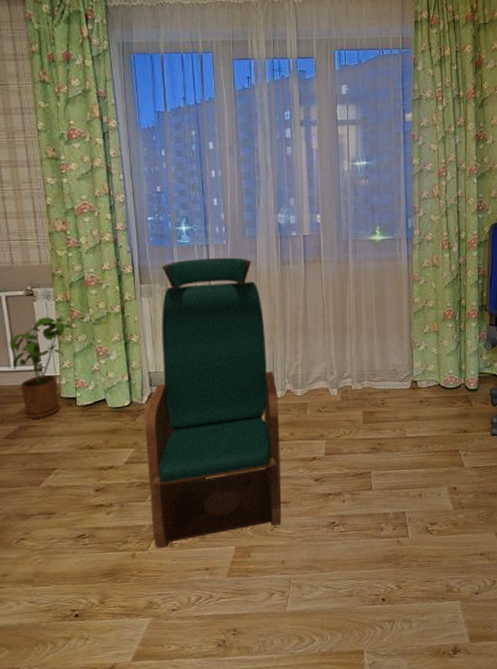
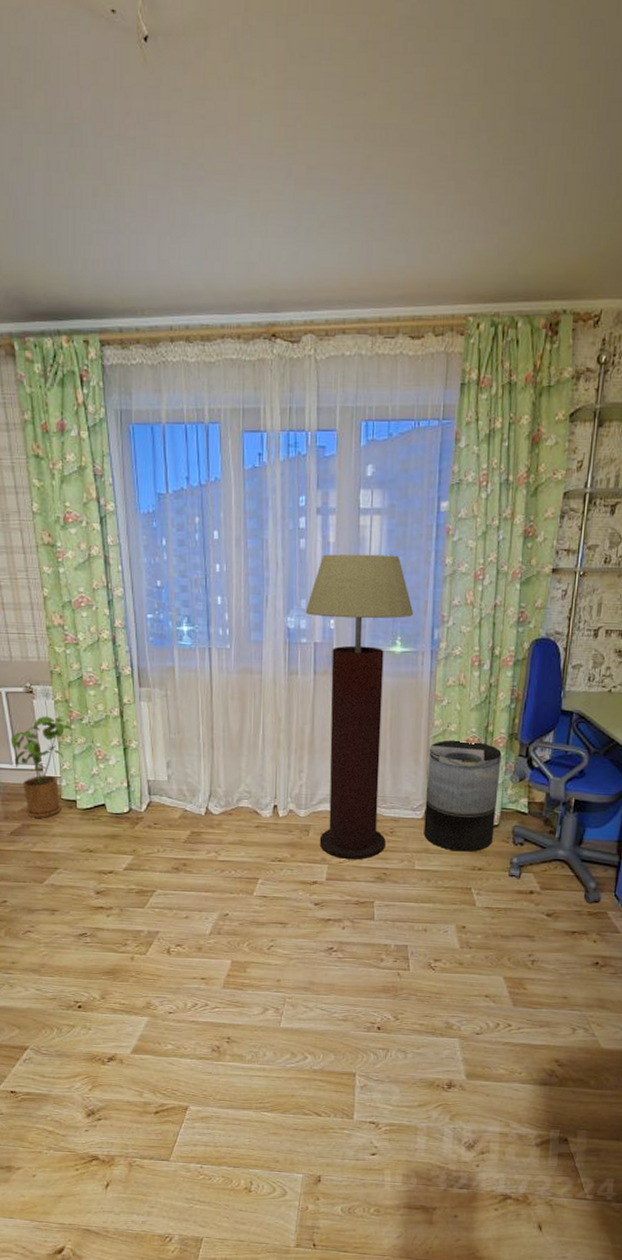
armchair: present [145,257,282,549] -> none [144,662,280,955]
floor lamp: none [294,158,390,434] -> present [305,553,414,860]
trash can: none [411,314,475,417] -> present [423,739,502,852]

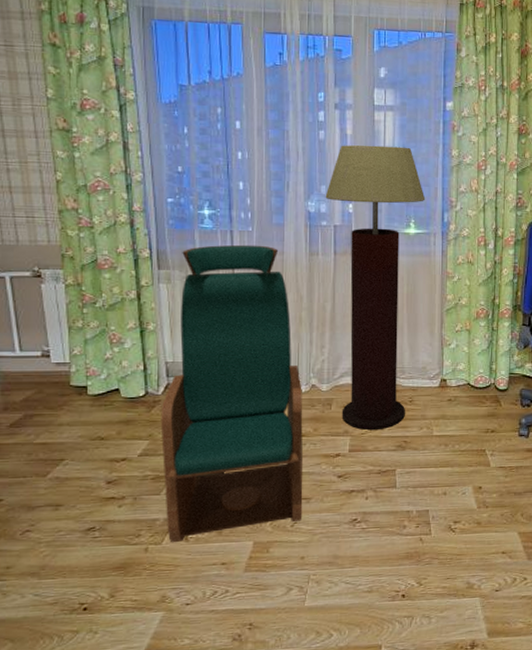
house plant: present [10,716,74,818] -> none [13,300,86,407]
armchair: none [144,662,280,955] -> present [160,244,303,543]
trash can: present [423,739,502,852] -> none [440,312,508,416]

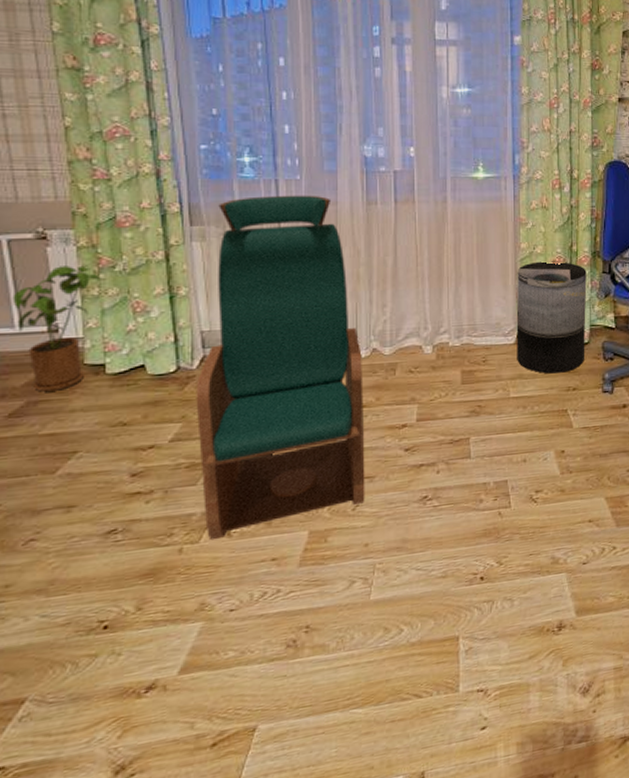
house plant: none [13,300,86,407] -> present [12,266,103,392]
floor lamp: present [325,144,426,431] -> none [383,82,494,396]
trash can: none [440,312,508,416] -> present [516,261,587,374]

